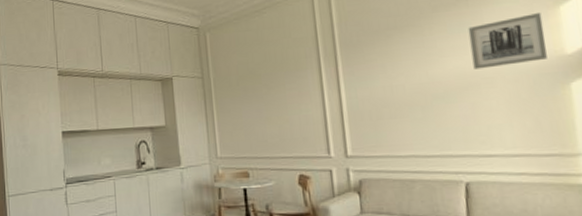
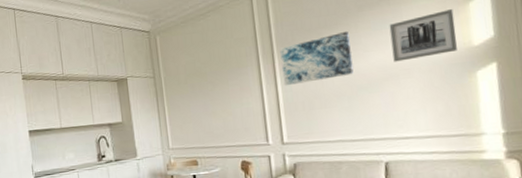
wall art: none [343,34,428,93] -> present [279,32,354,86]

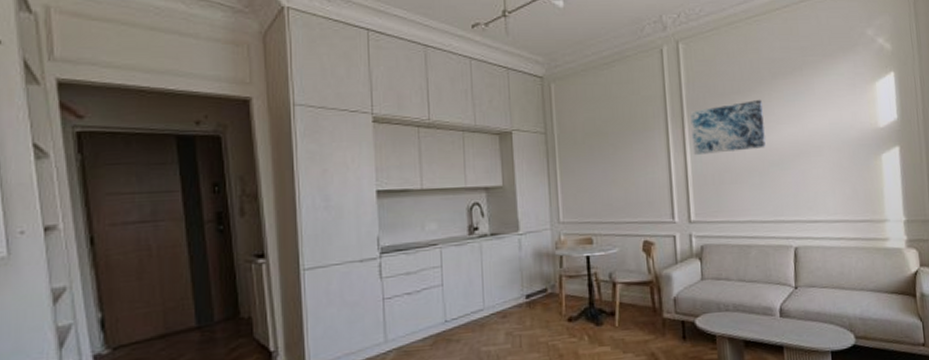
wall art: present [389,9,457,62] -> none [801,87,865,138]

